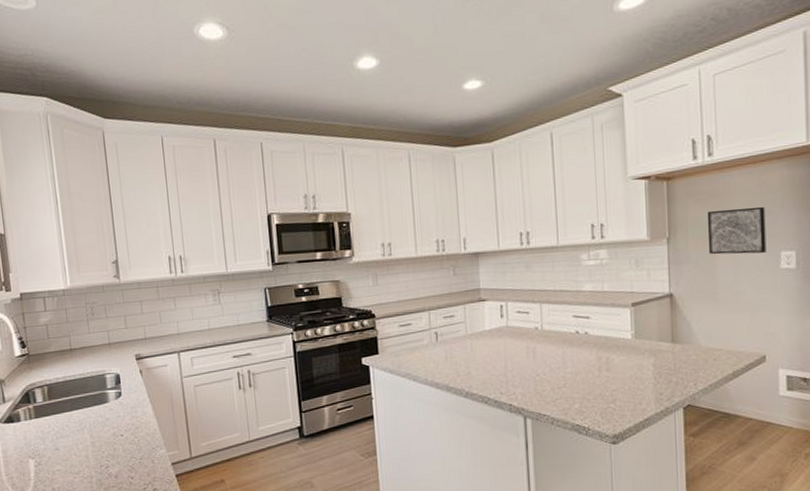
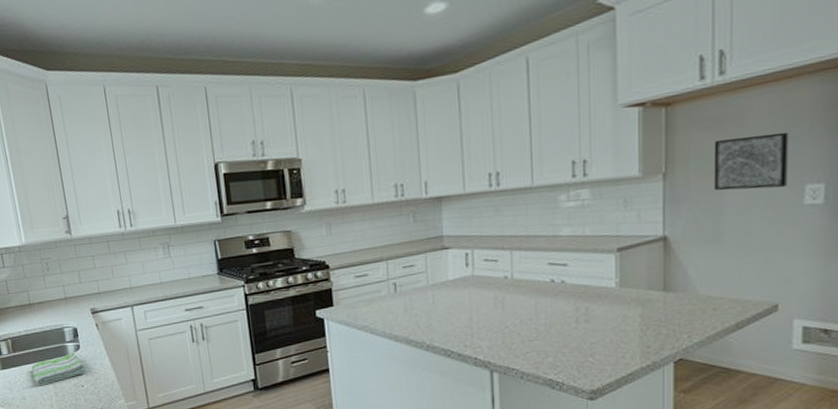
dish towel: none [67,399,127,436] -> present [31,352,87,386]

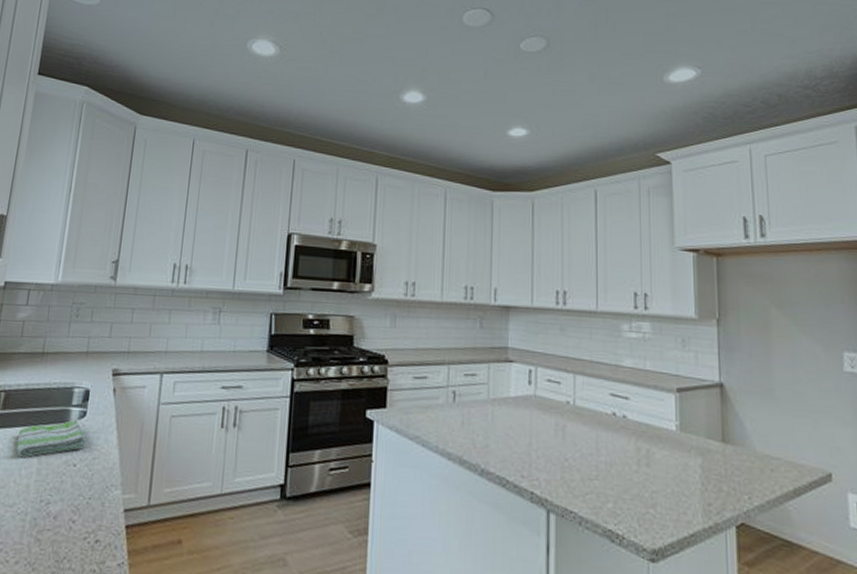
wall art: present [713,131,789,191] -> none [760,296,827,351]

